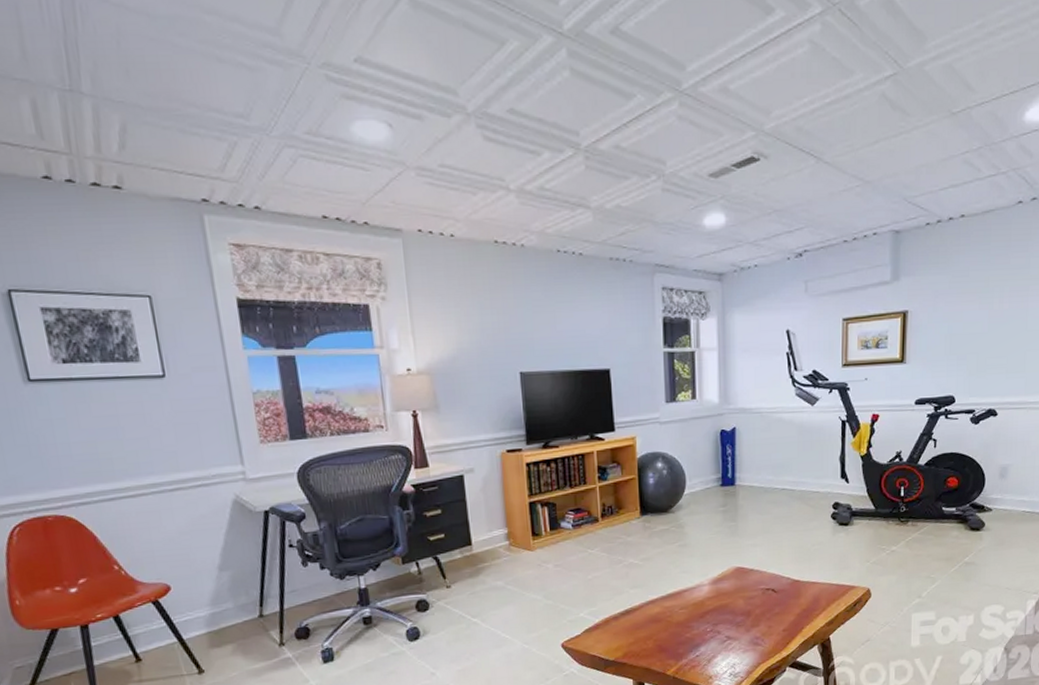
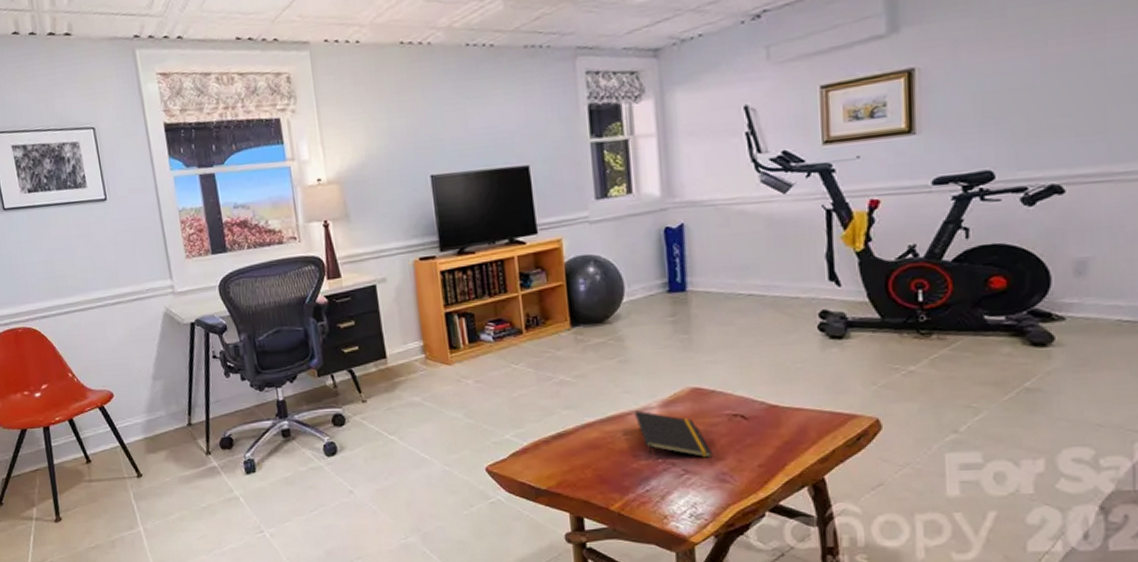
notepad: none [689,588,748,628] -> present [634,410,711,458]

